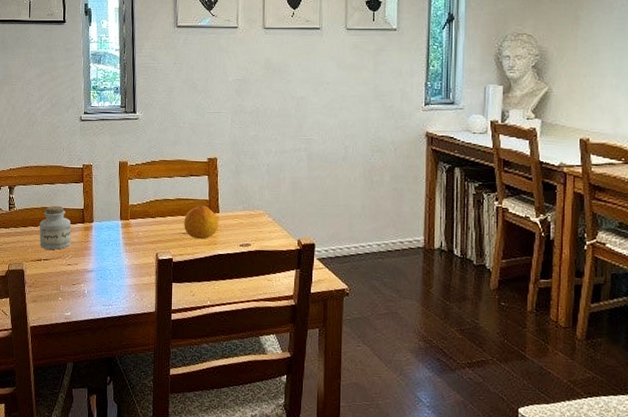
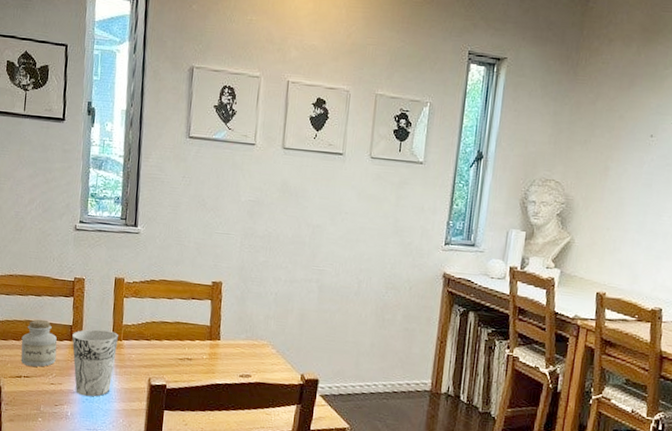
cup: none [84,211,125,275] -> present [72,329,118,397]
fruit: present [184,205,219,240] -> none [181,330,219,367]

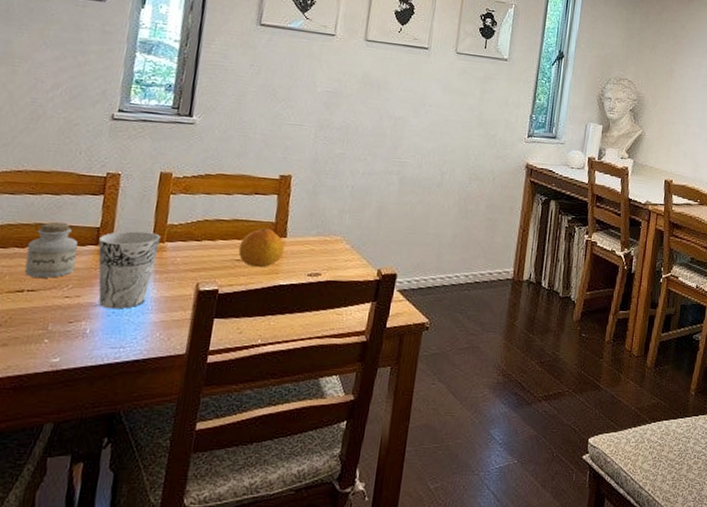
fruit: none [181,330,219,367] -> present [238,228,285,268]

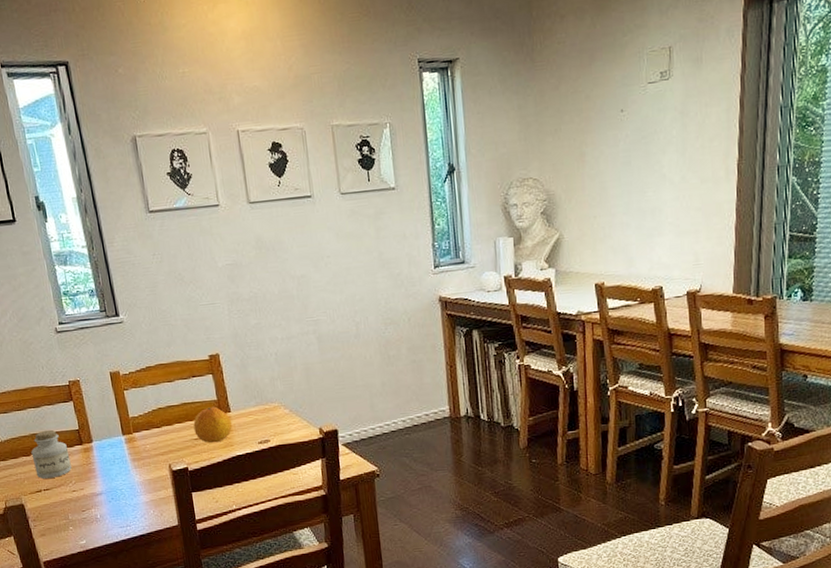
cup: present [98,231,160,309] -> none [81,426,134,496]

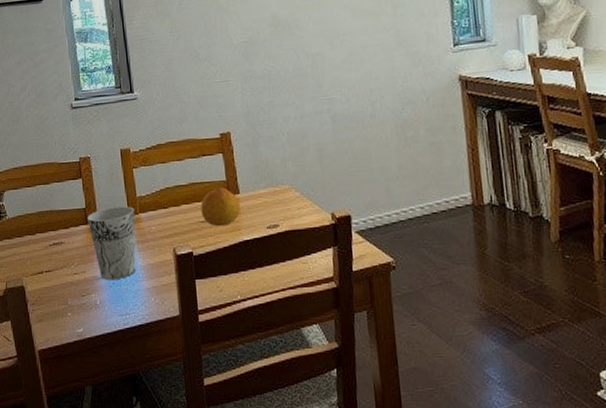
jar: present [31,429,72,479] -> none [36,207,75,259]
cup: none [81,426,134,496] -> present [87,206,136,281]

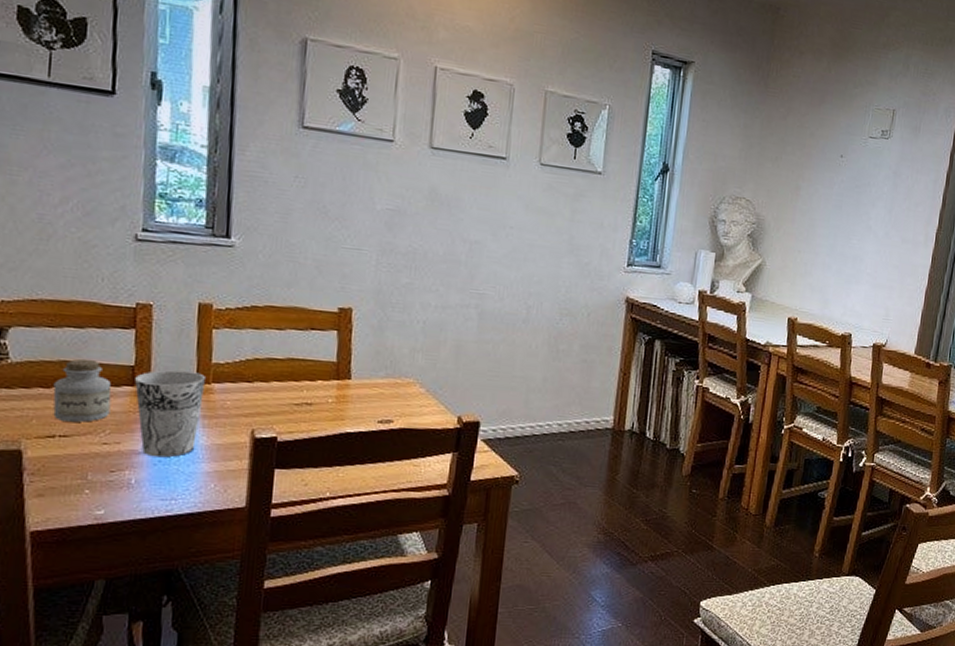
jar: none [36,207,75,259] -> present [53,358,112,422]
fruit: present [201,187,241,227] -> none [297,368,350,413]

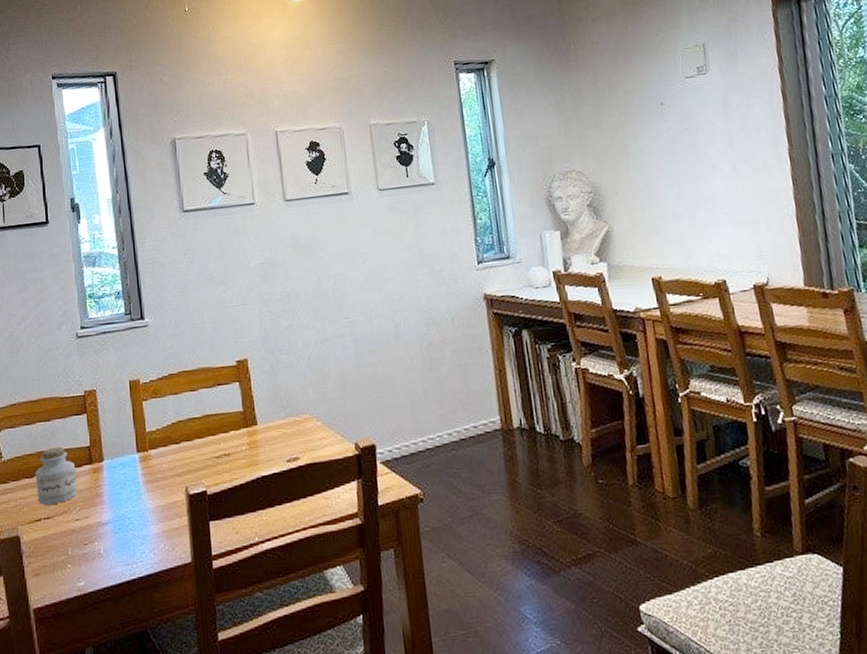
cup: present [135,370,205,458] -> none [92,442,145,526]

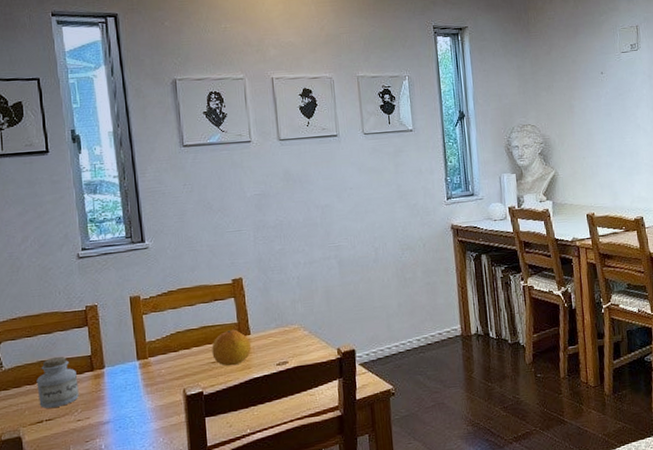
fruit: none [215,418,259,462] -> present [212,329,252,366]

